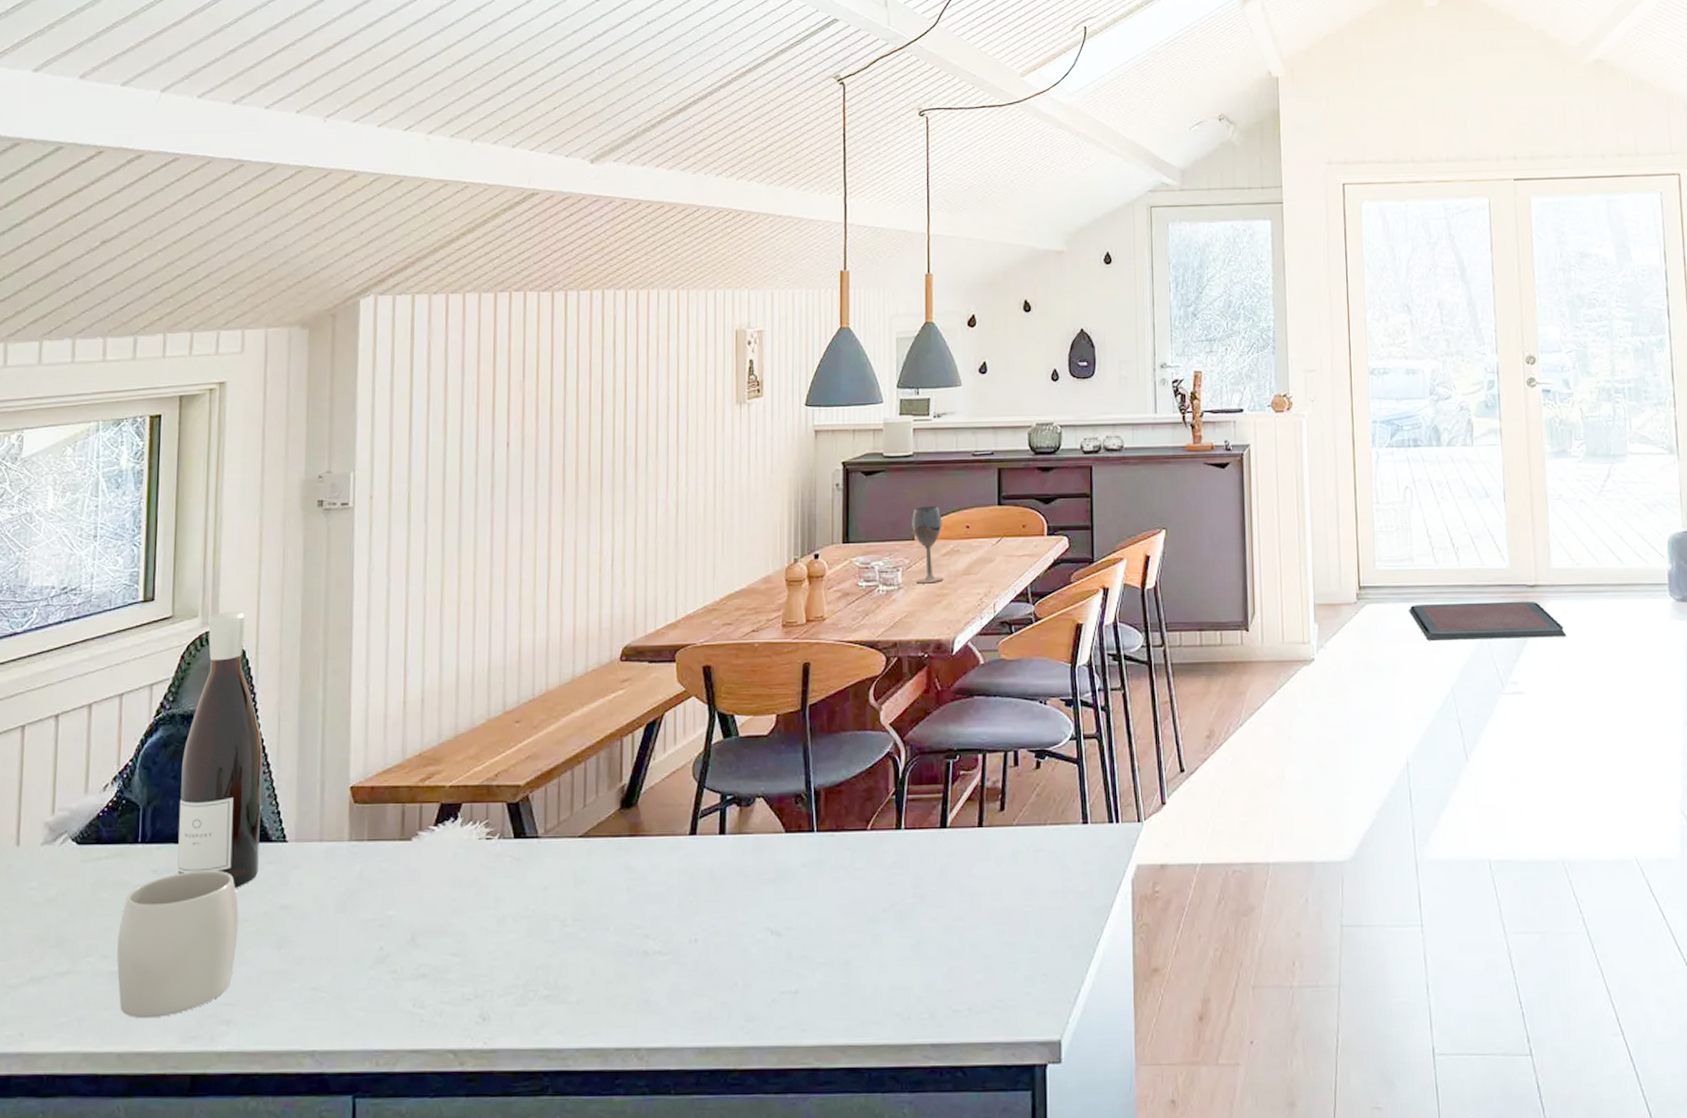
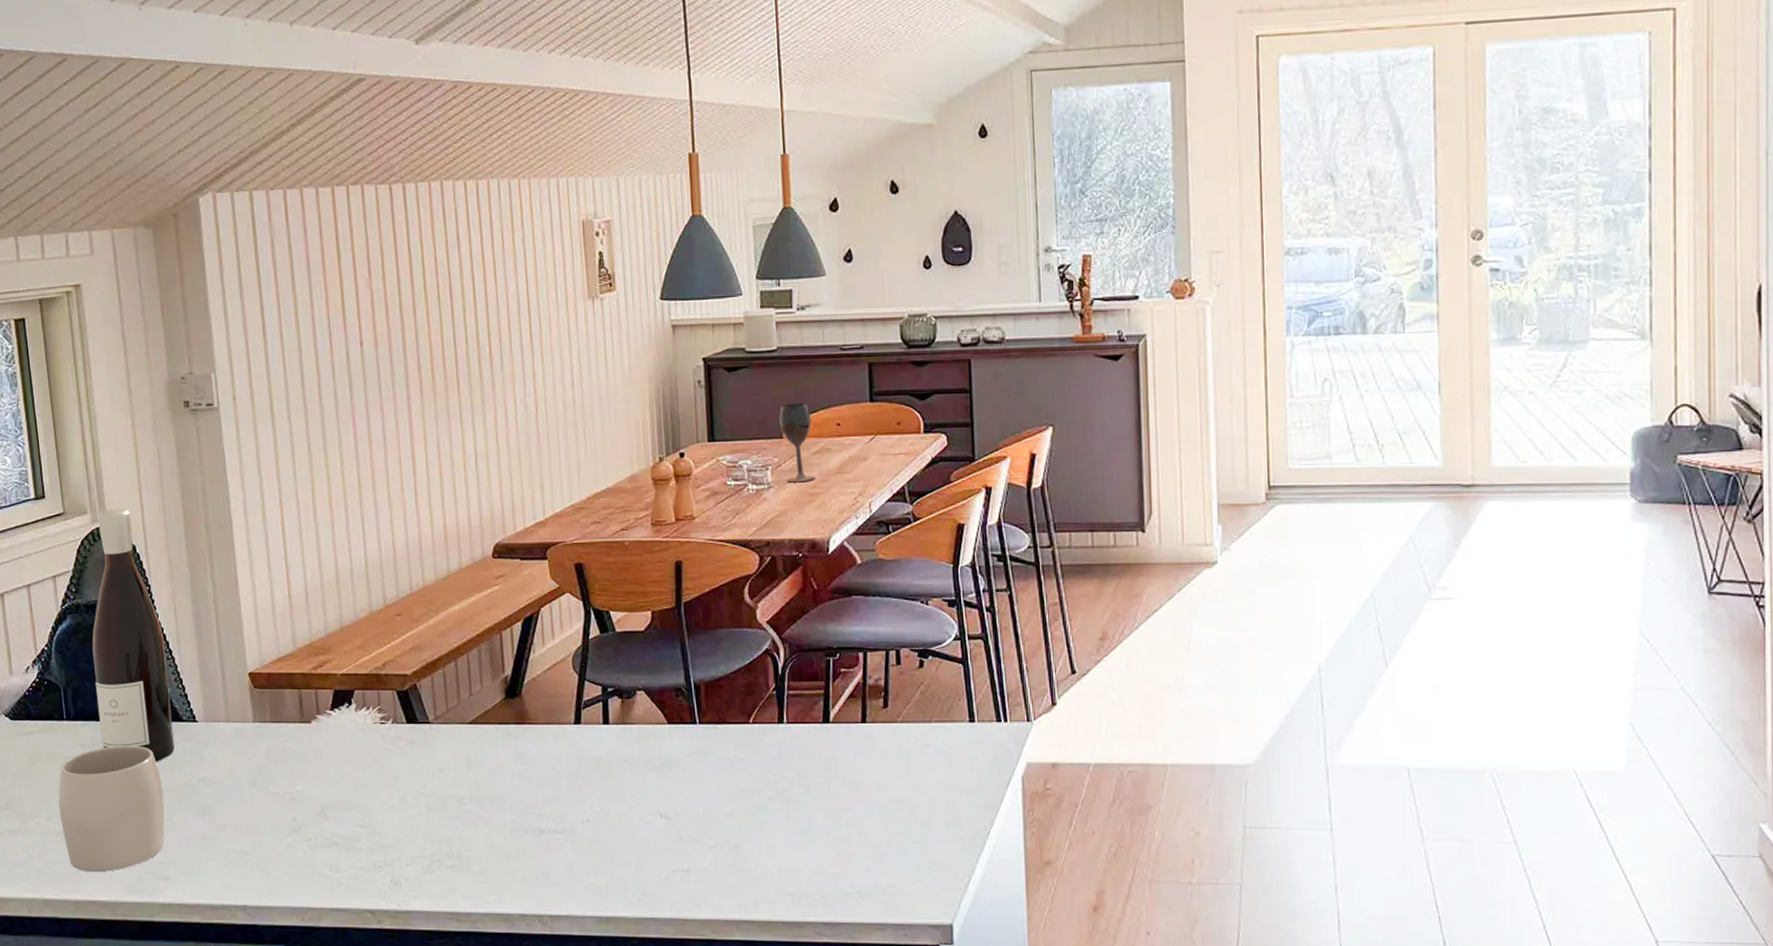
doormat: present [1409,601,1567,641] -> none [1325,501,1506,543]

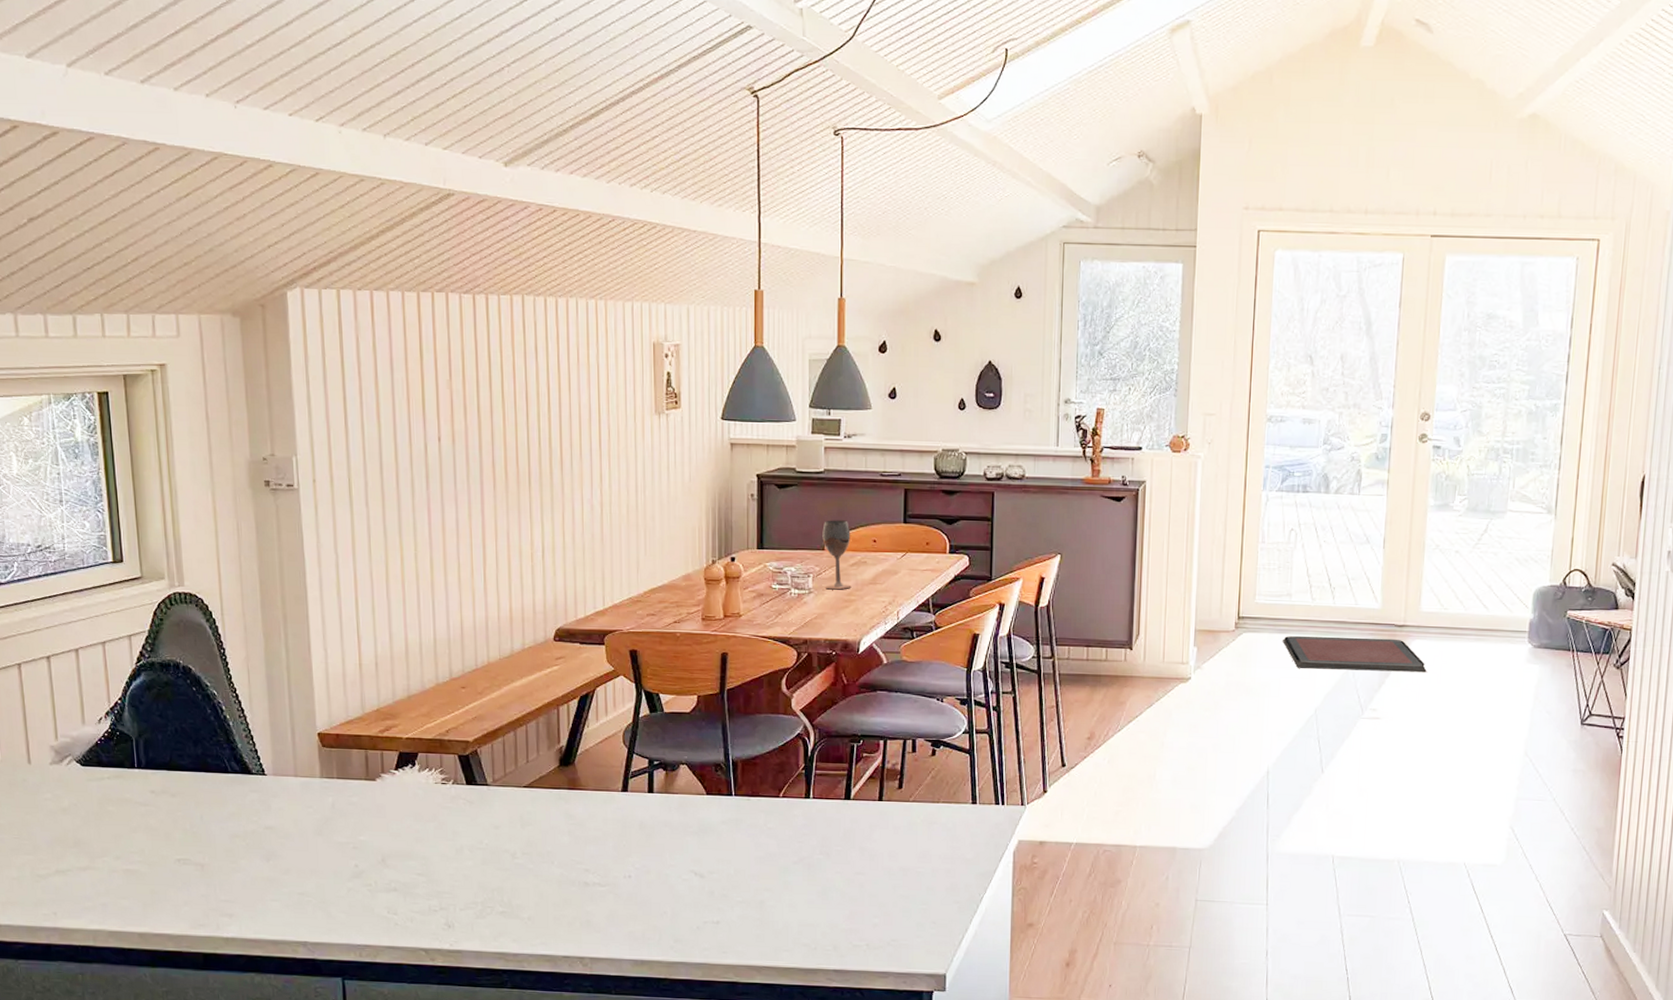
mug: present [58,745,165,873] -> none [127,793,231,908]
bottle: present [92,509,176,762] -> none [165,576,244,810]
doormat: none [1325,501,1506,543] -> present [1283,635,1427,672]

